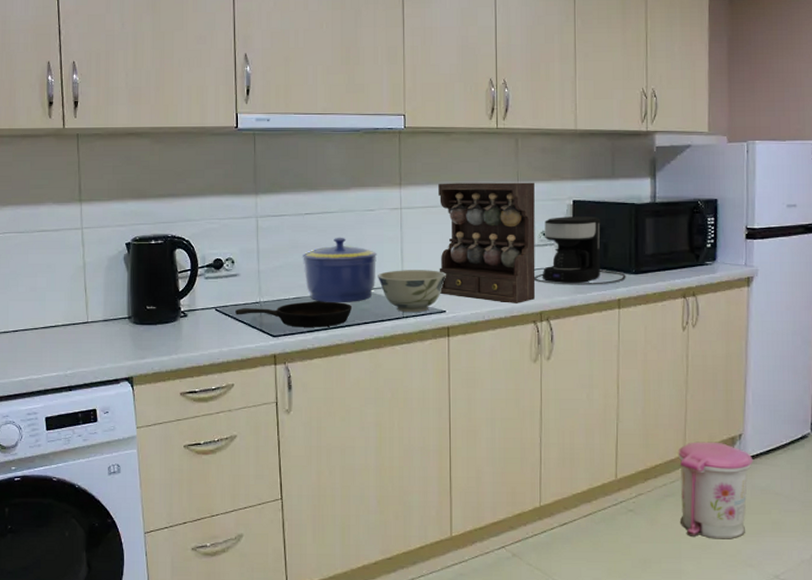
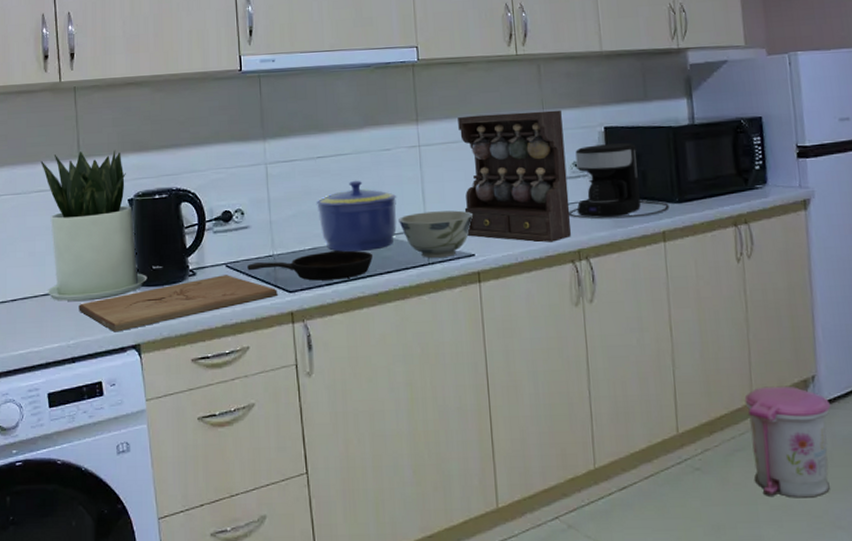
planter: none [43,196,142,335] -> present [40,149,147,302]
cutting board: none [76,318,262,365] -> present [79,275,278,332]

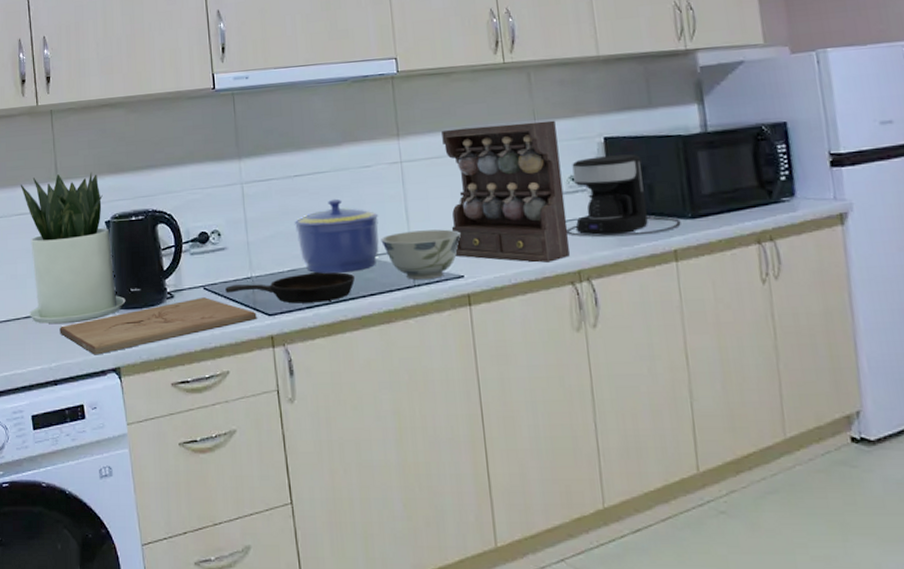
trash can: present [744,386,831,498] -> none [775,422,883,549]

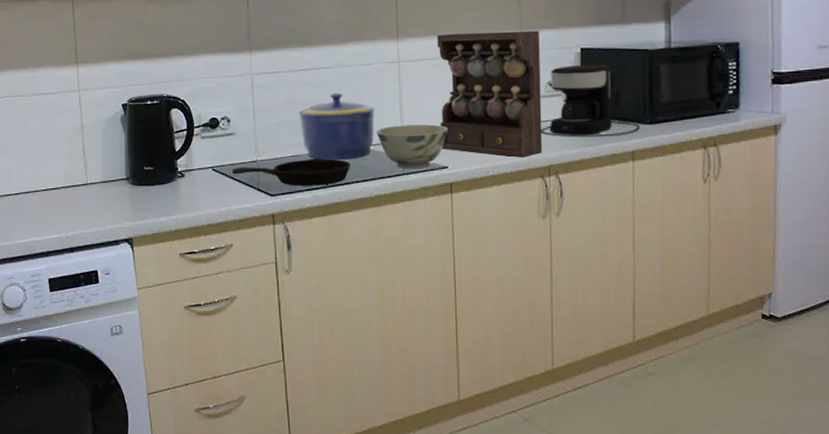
planter: present [20,172,126,324] -> none [41,57,140,197]
cutting board: present [59,297,257,355] -> none [76,177,260,226]

